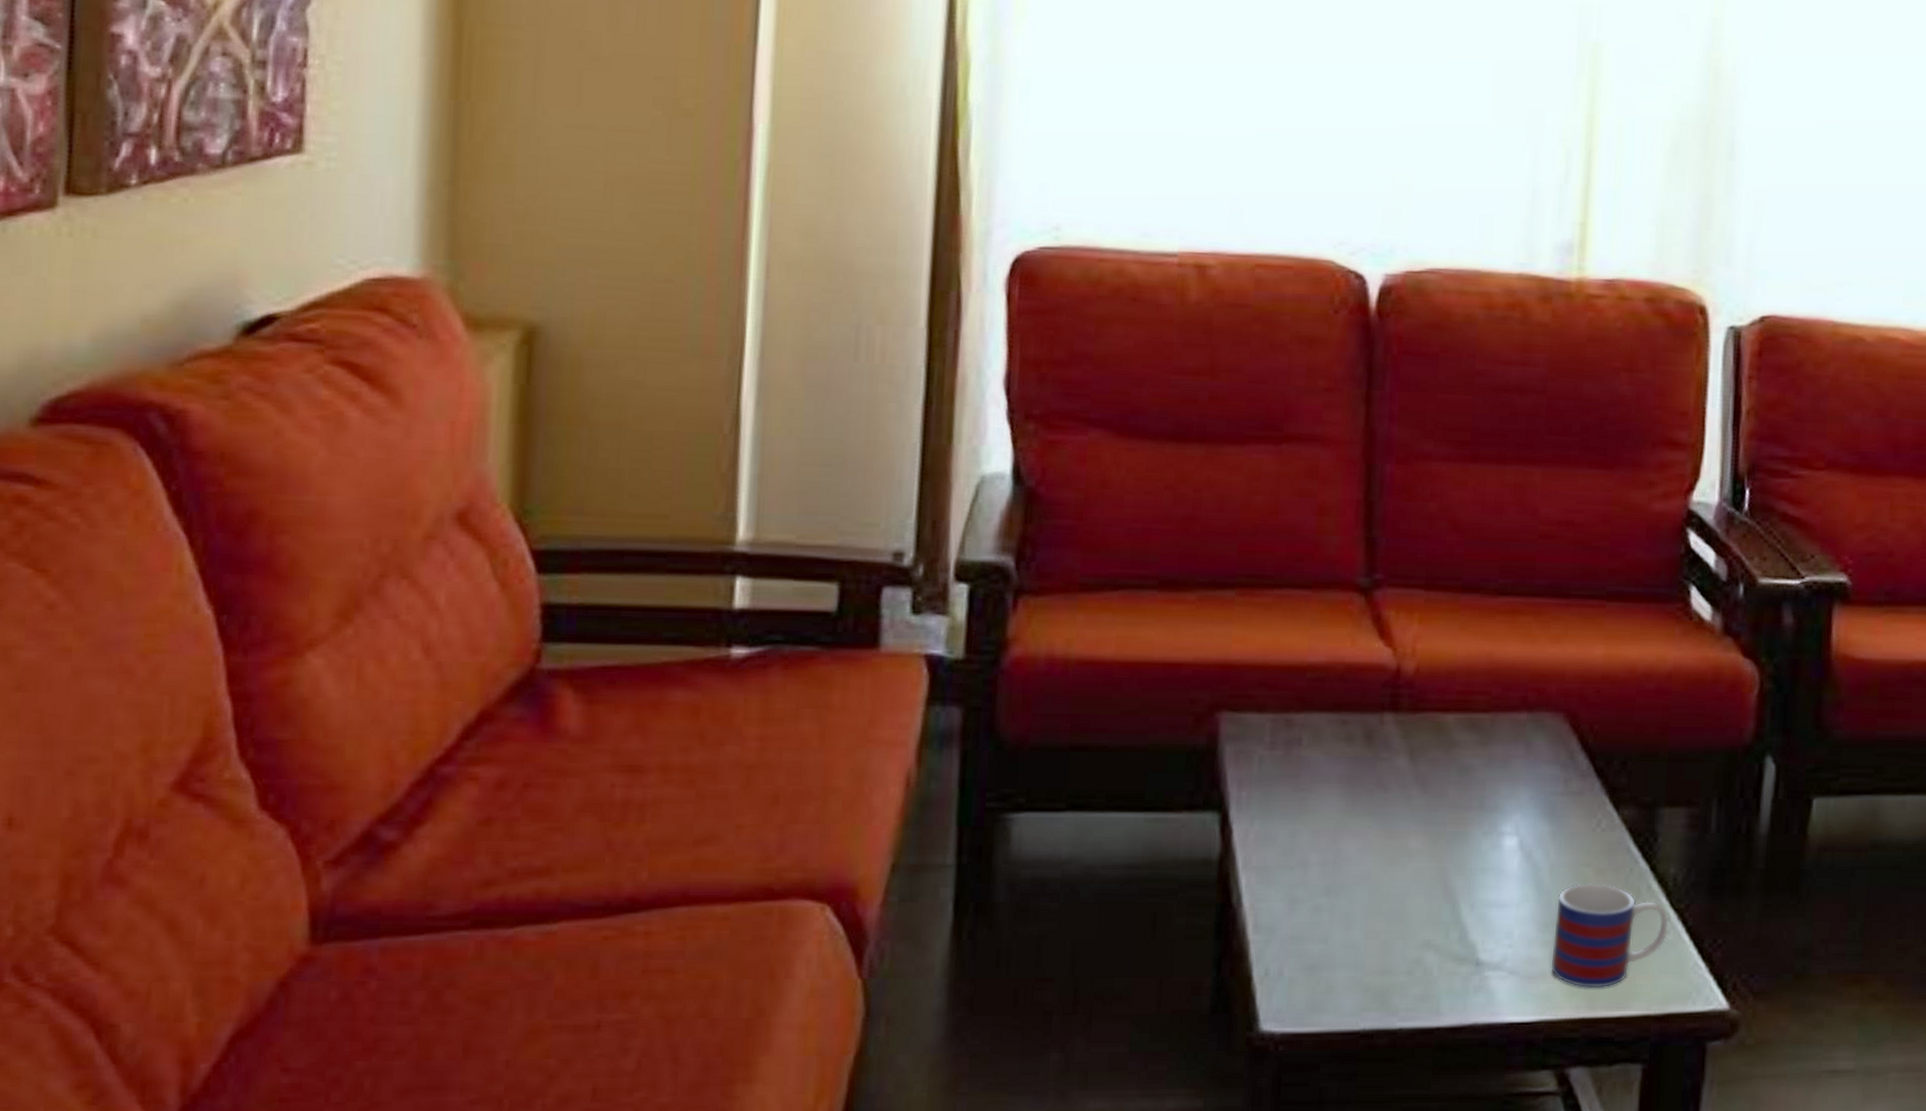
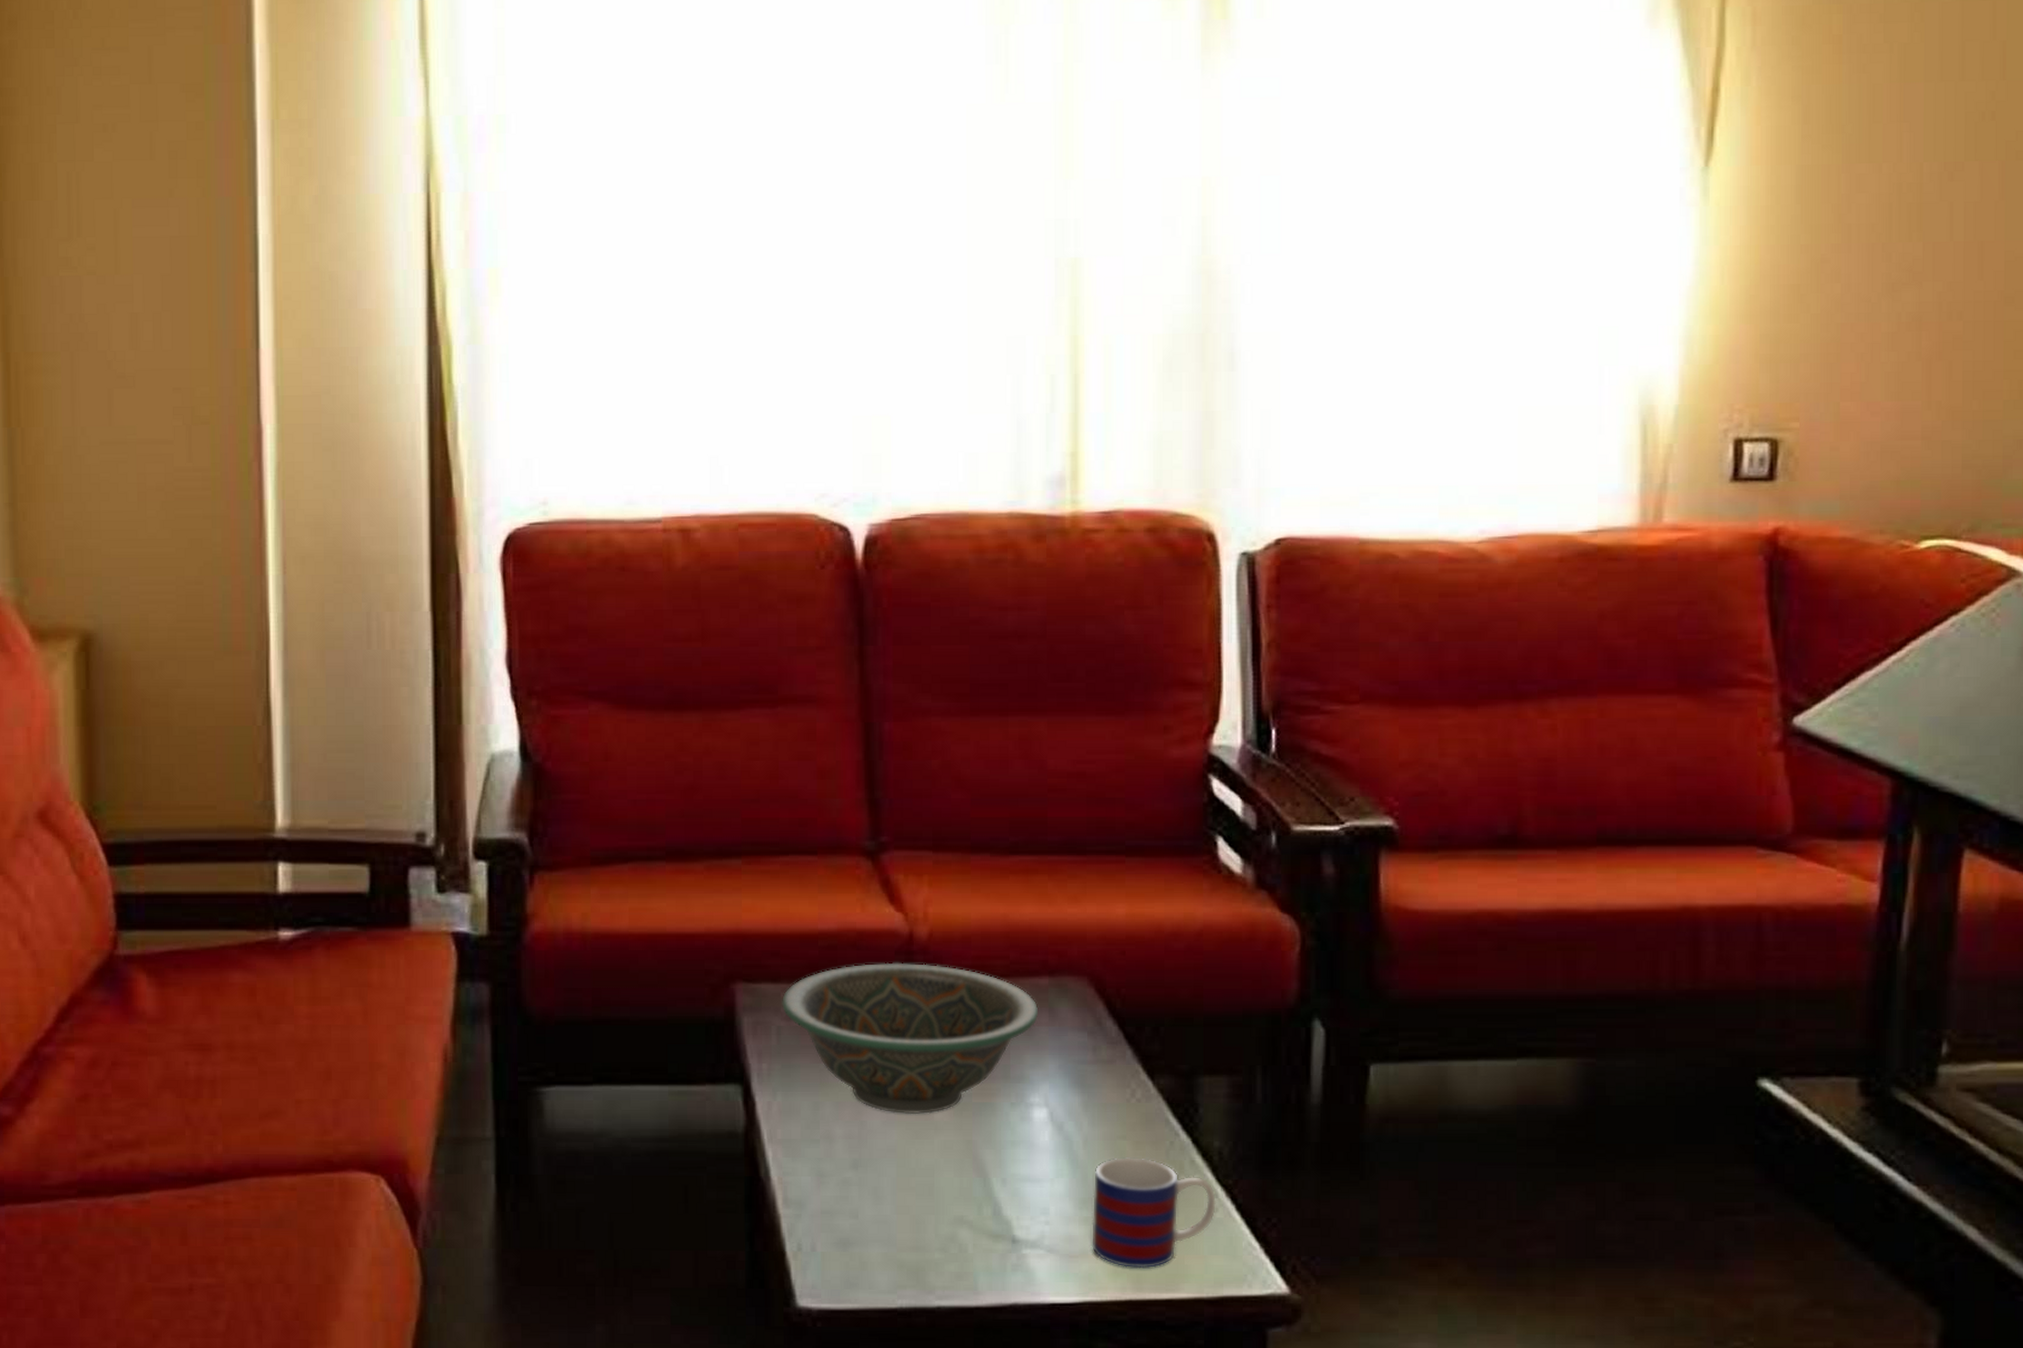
decorative bowl: none [1266,695,1516,842] -> present [782,962,1039,1114]

